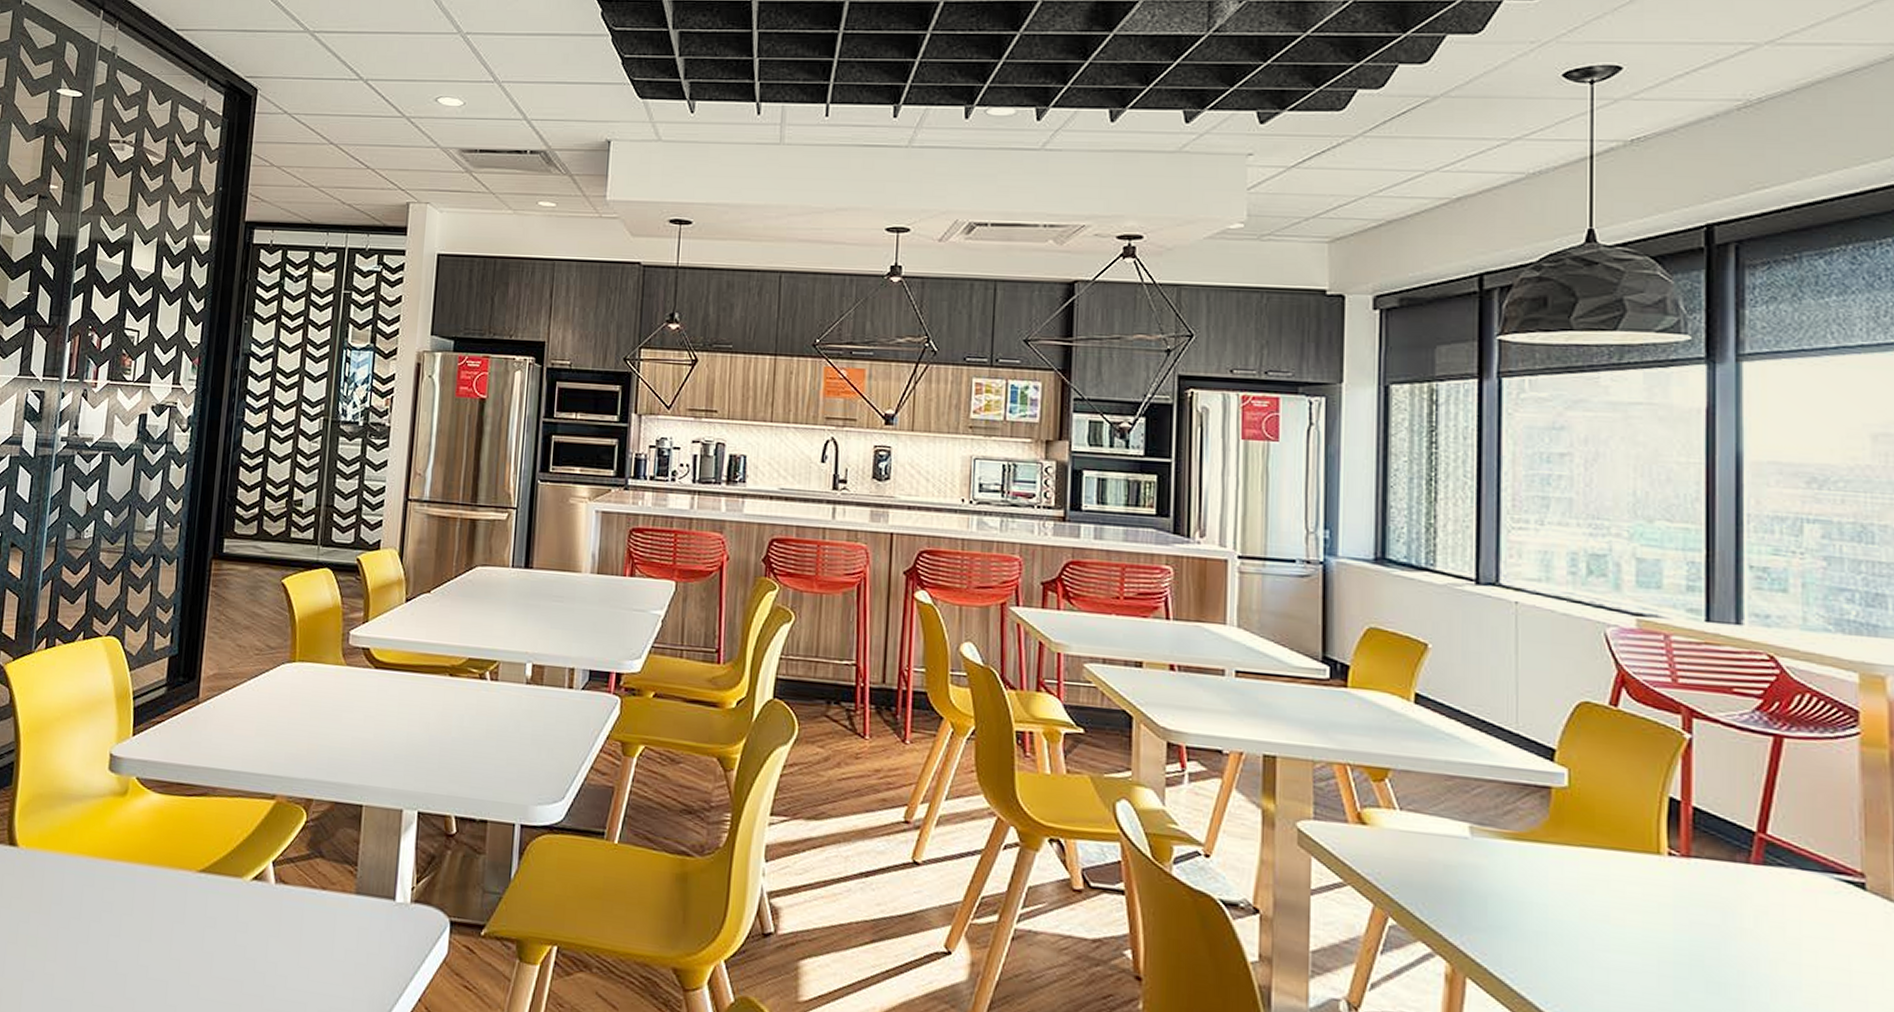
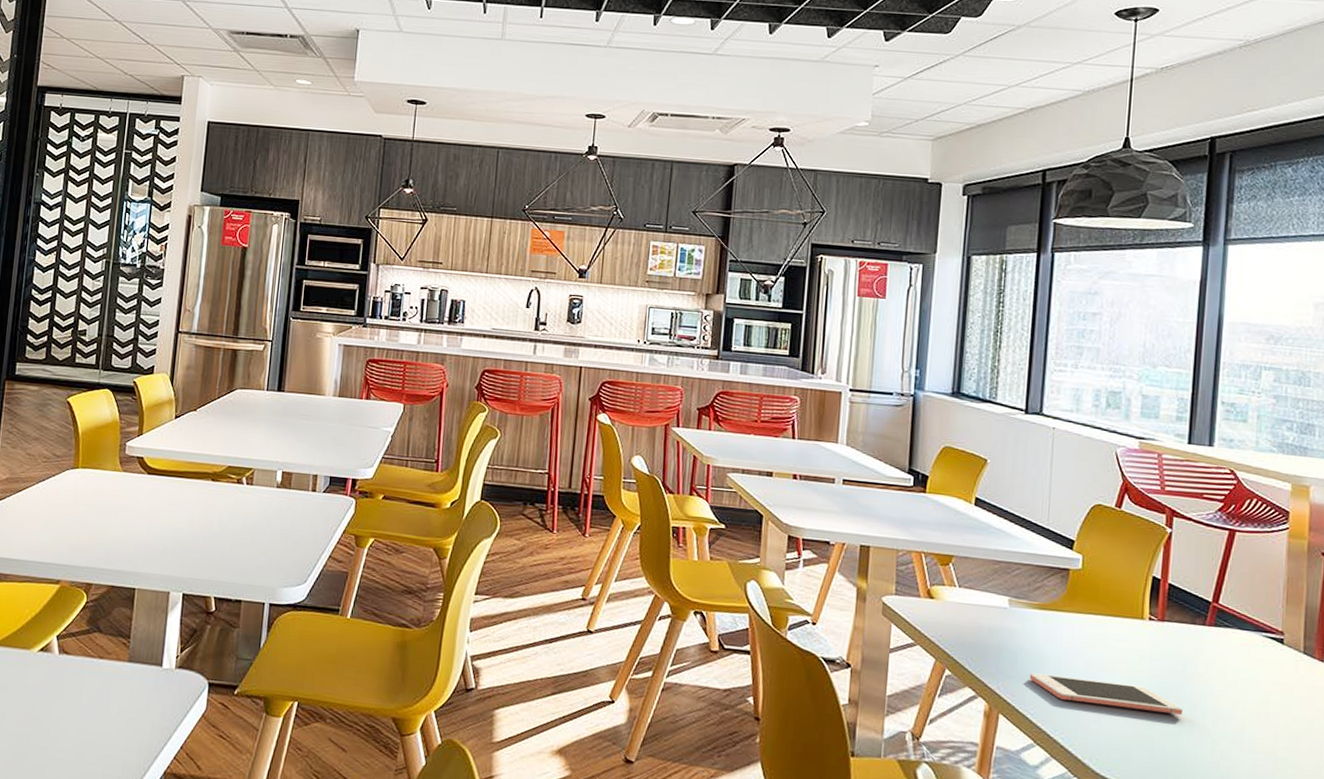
cell phone: none [1504,923,1727,984] -> present [1029,672,1183,715]

